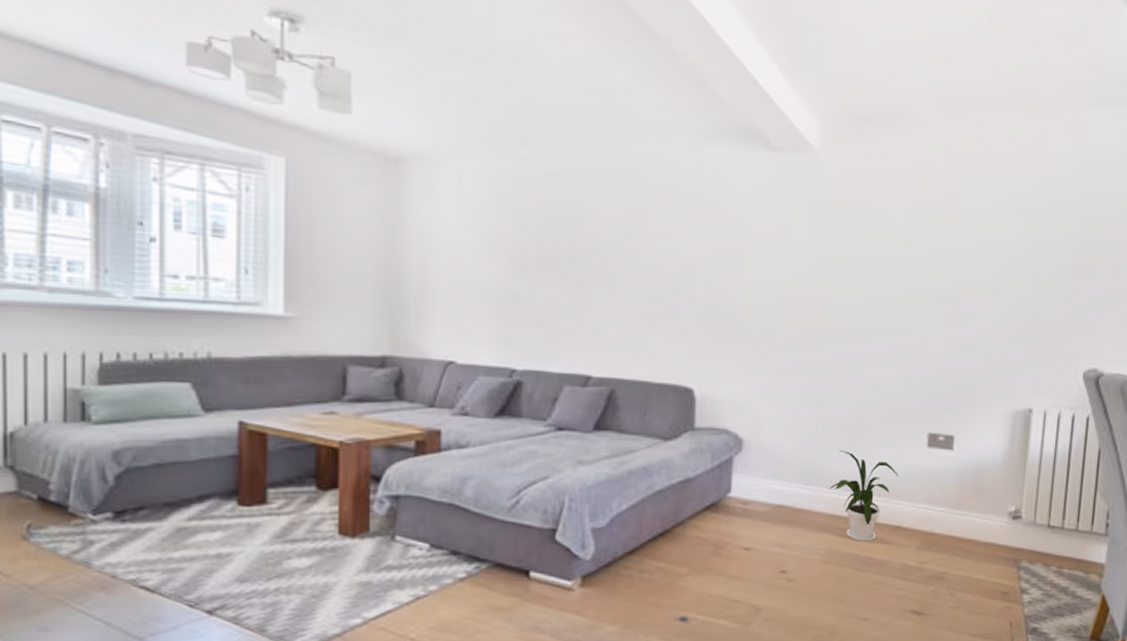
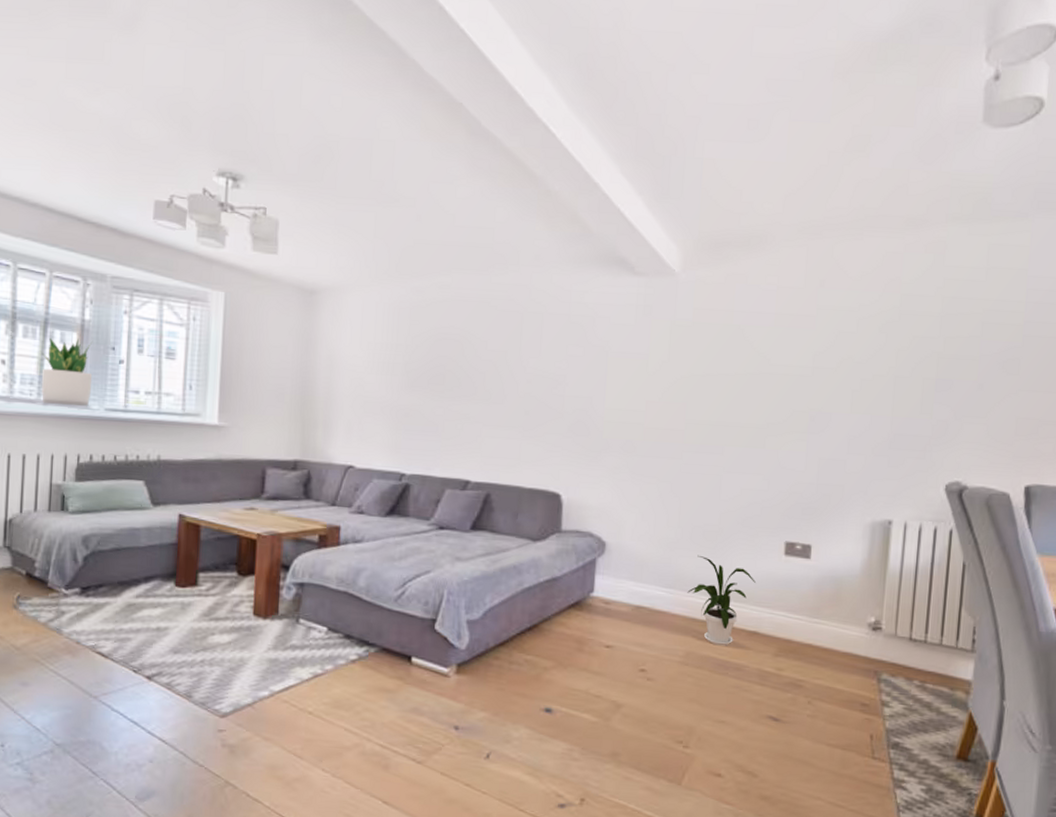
planter: none [40,209,115,295] -> present [40,337,93,407]

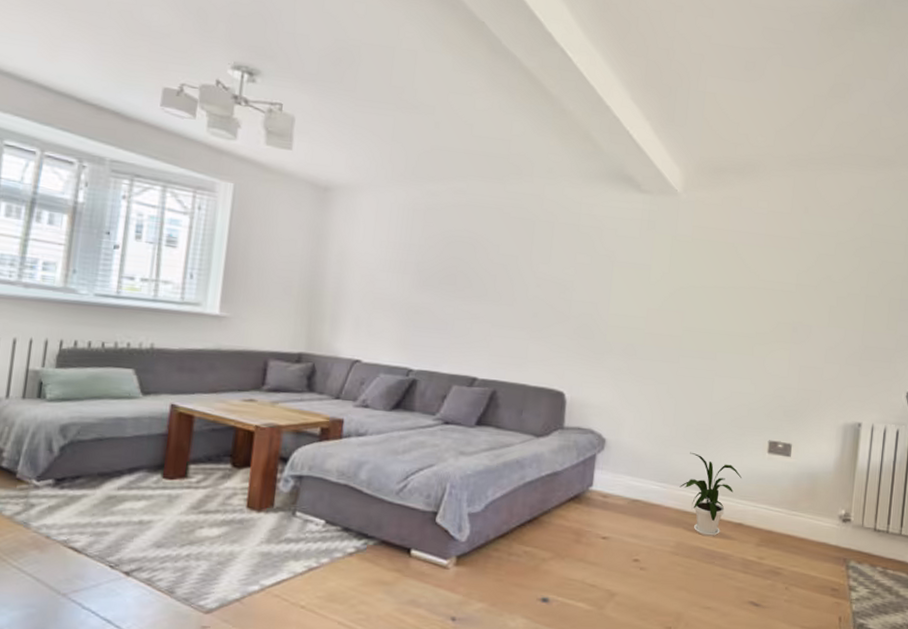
planter: present [40,337,93,407] -> none [23,218,84,292]

